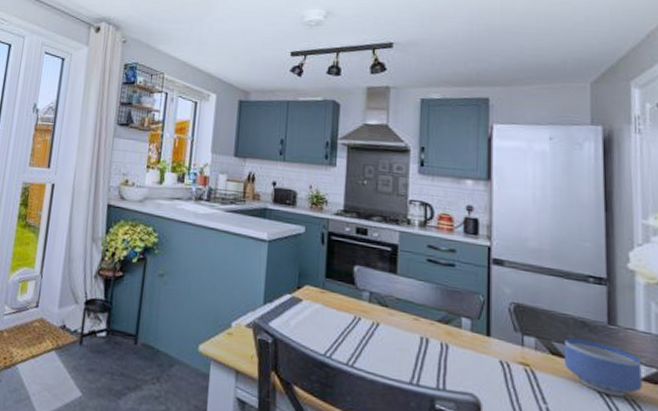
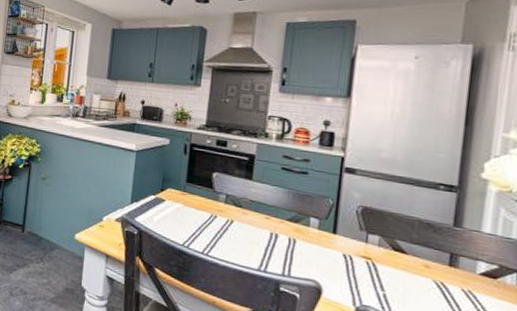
bowl: present [565,338,642,398] -> none [406,237,483,289]

